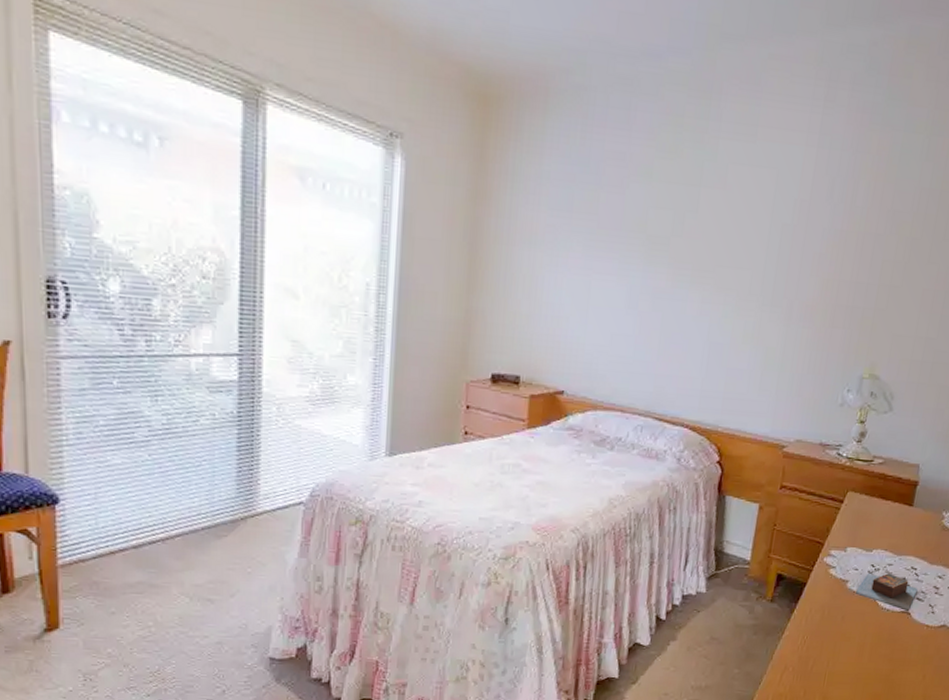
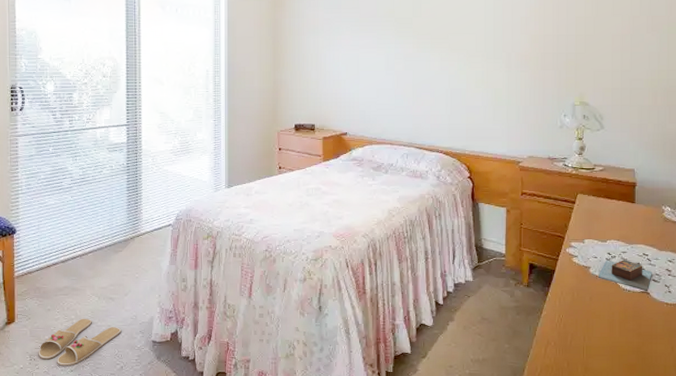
slipper: none [96,625,224,689] -> present [38,318,122,366]

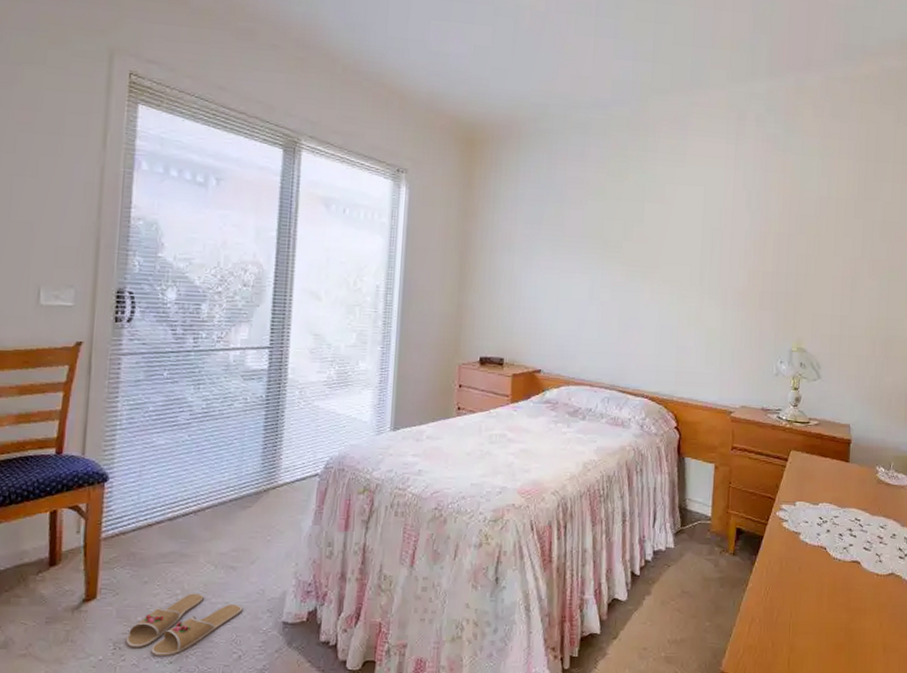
wooden box: present [598,259,652,291] -> none [809,524,864,560]

